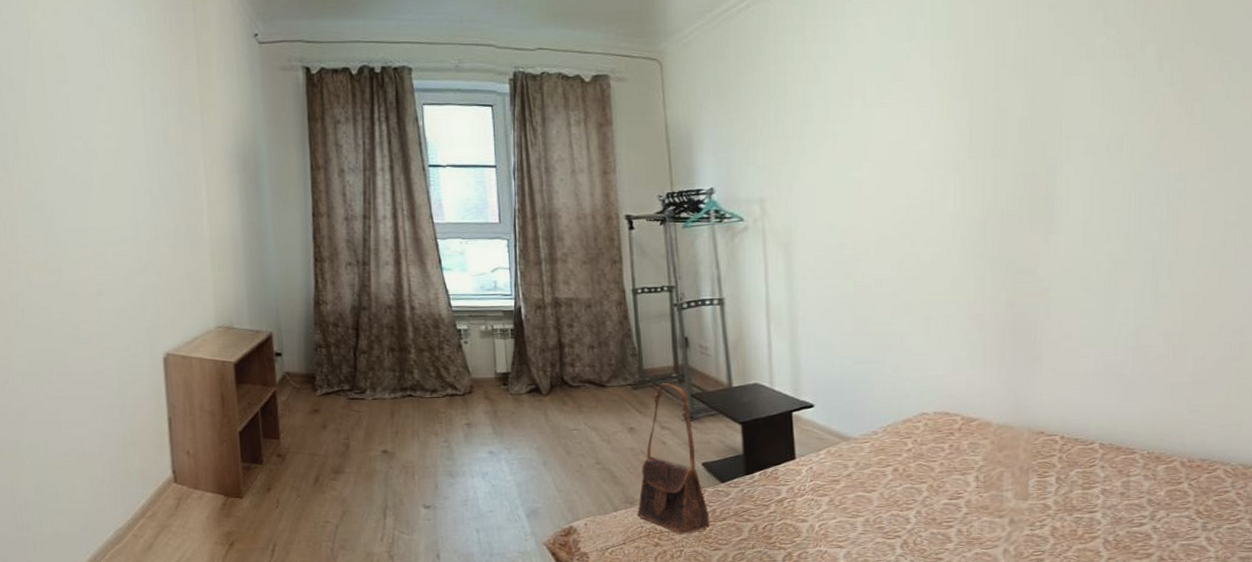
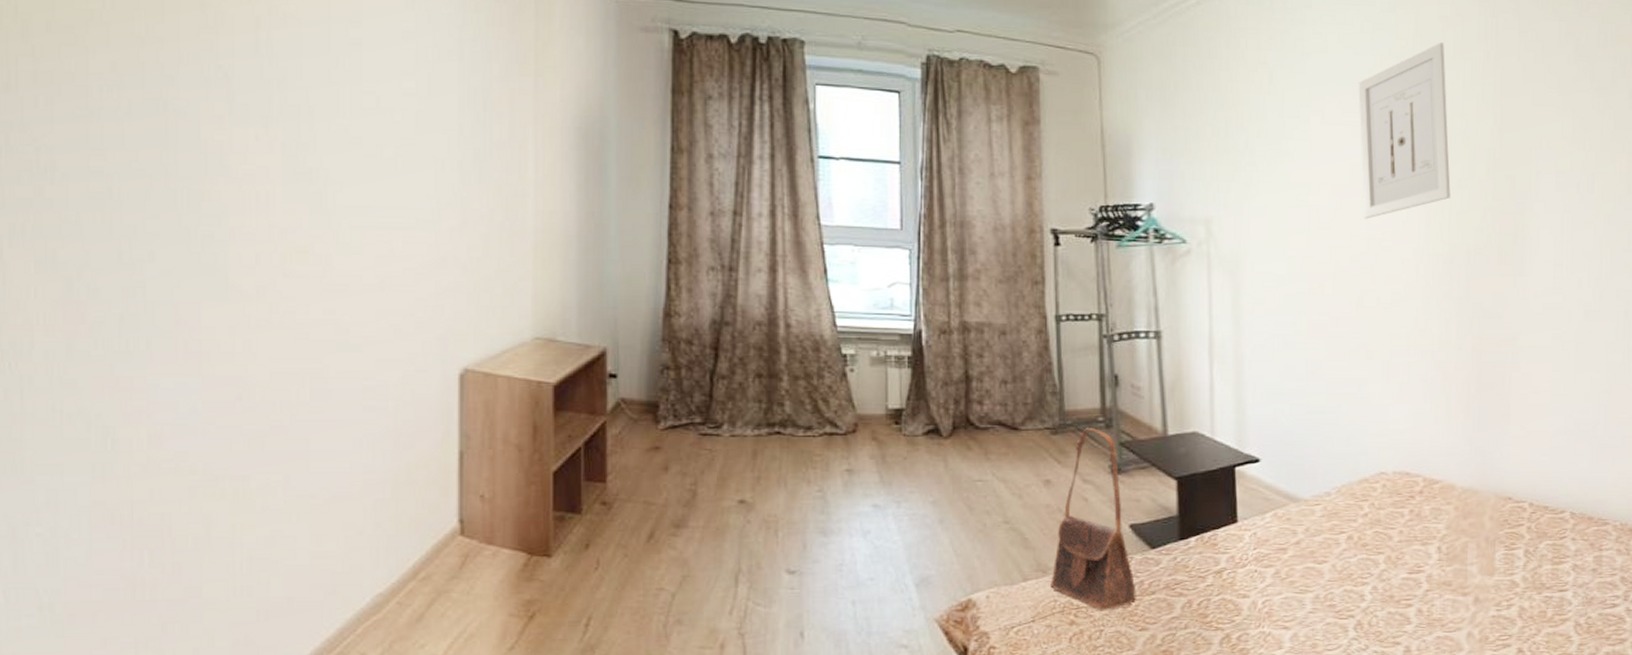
wall art: none [896,24,984,191] -> present [1358,42,1451,219]

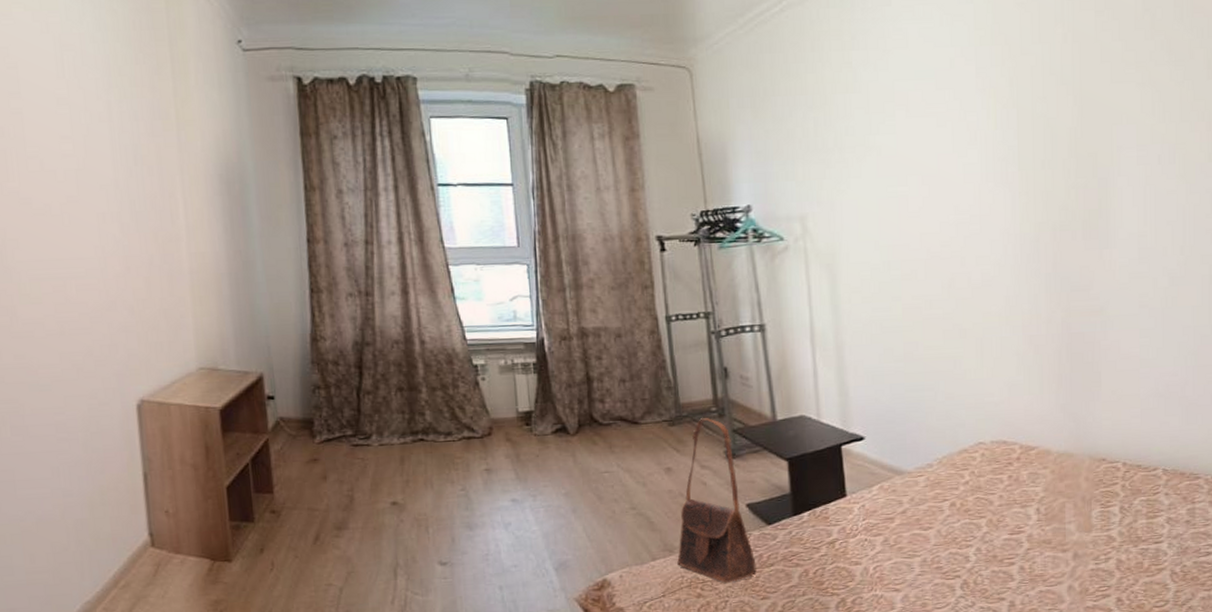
wall art: present [1358,42,1451,219] -> none [940,29,1035,205]

